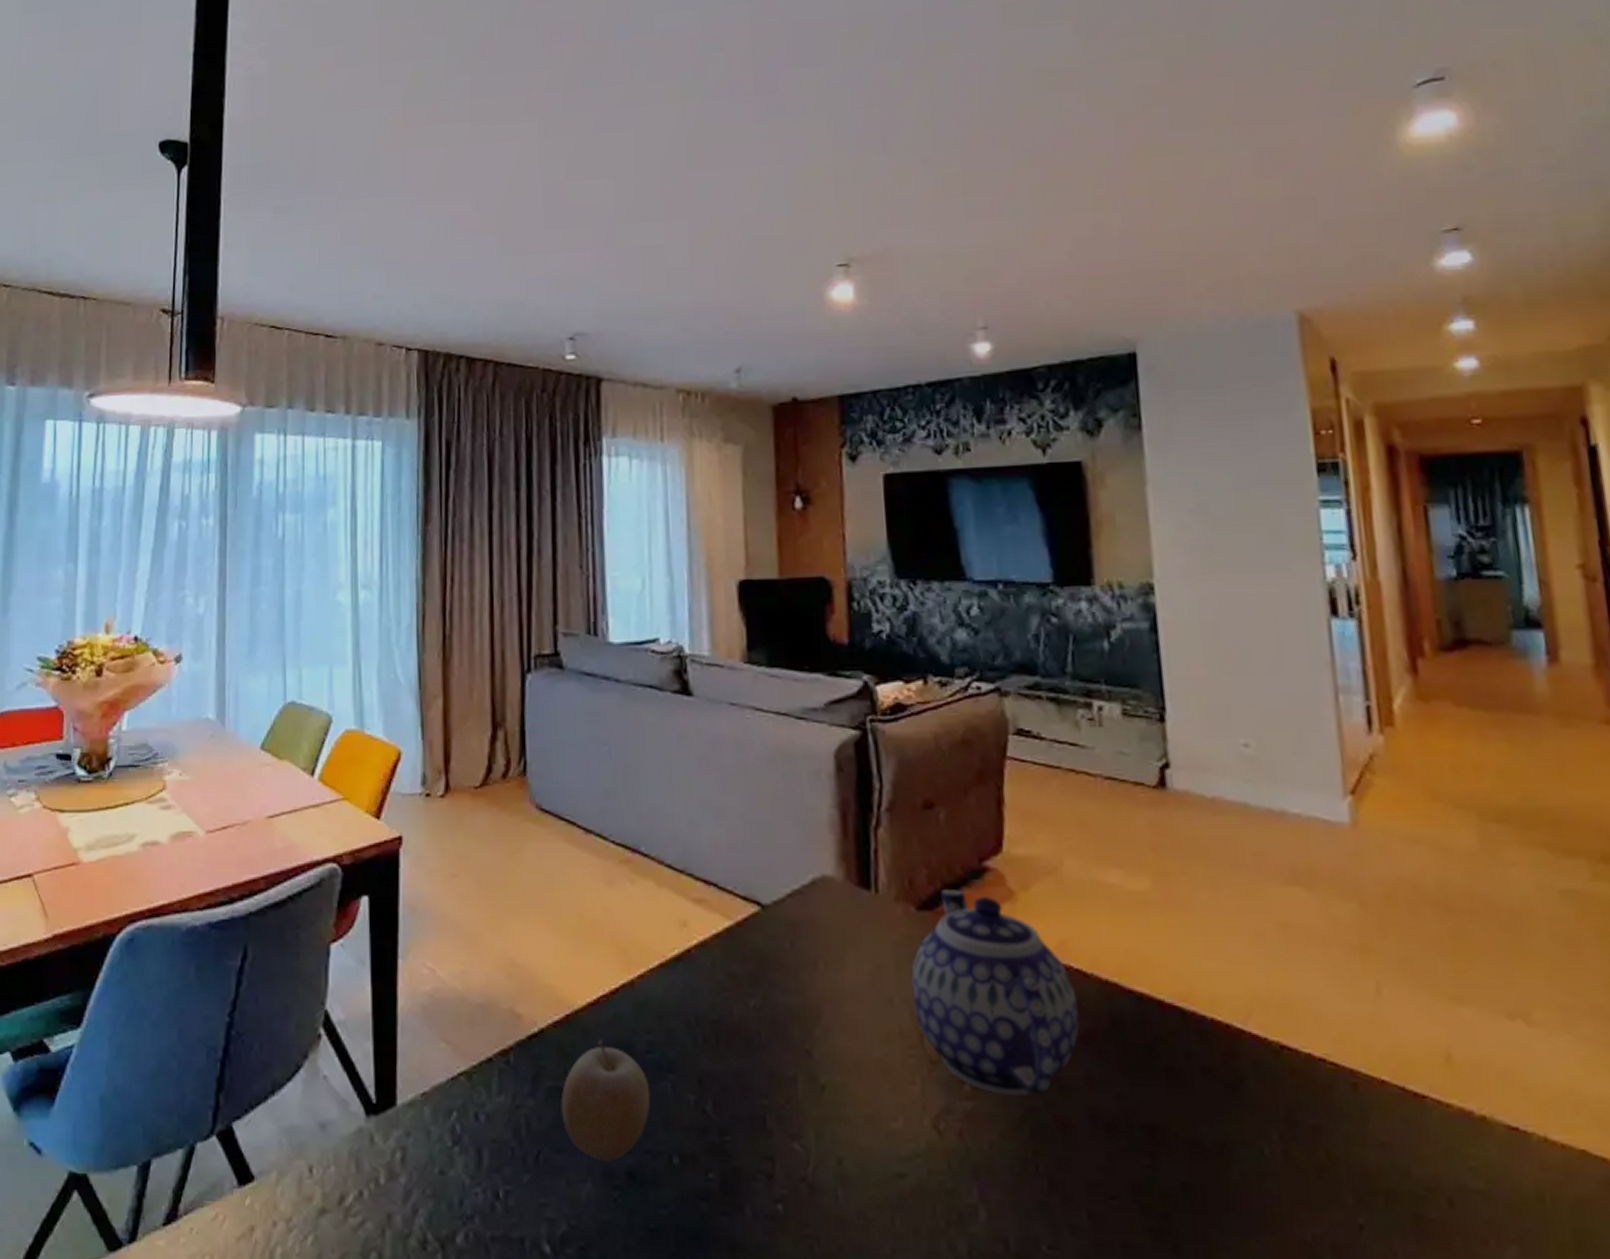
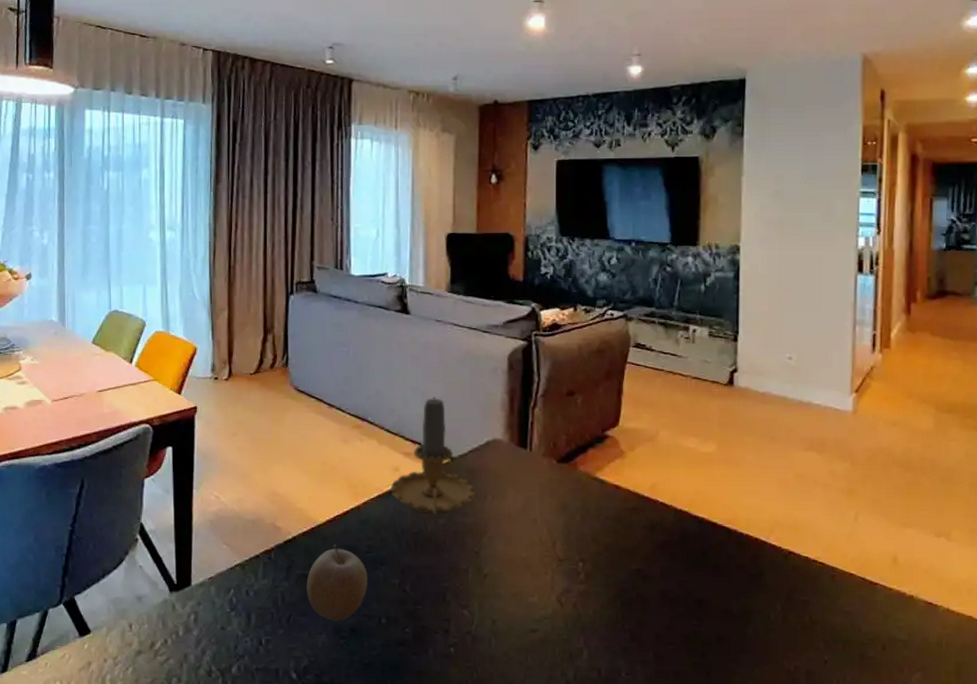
candle: none [676,815,800,994] -> present [390,397,475,516]
teapot: present [911,890,1080,1096] -> none [550,450,661,582]

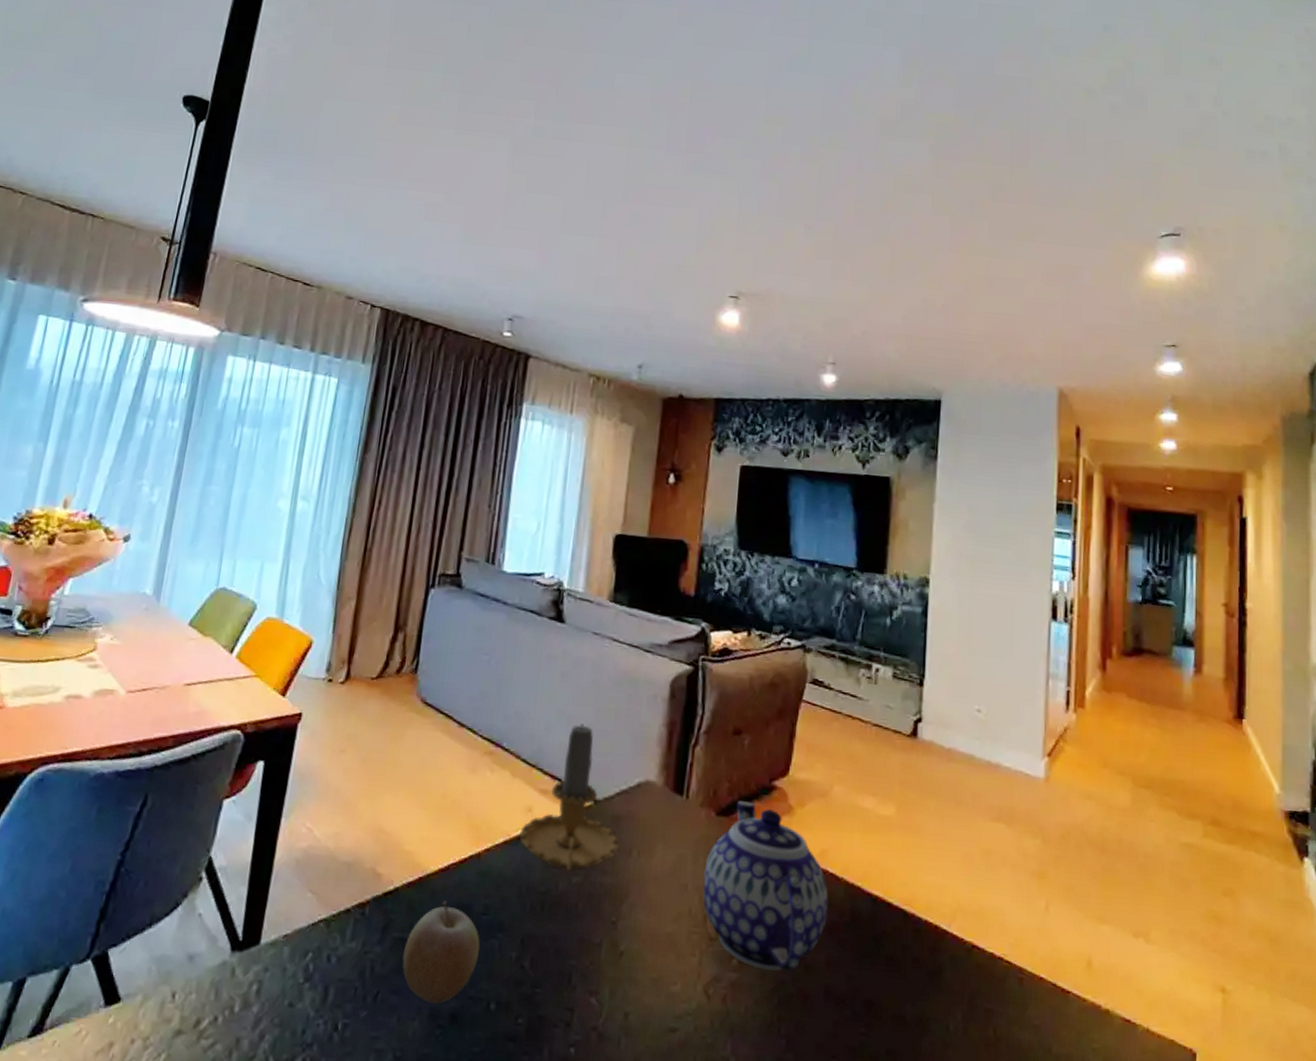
teapot: none [550,450,661,582] -> present [703,801,829,972]

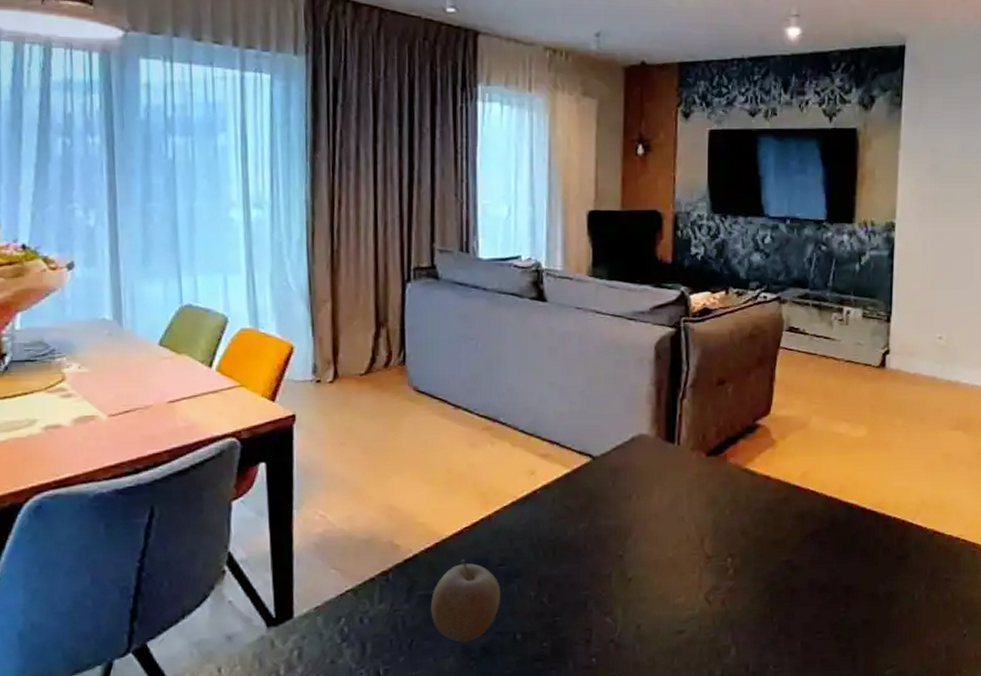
candle: present [519,724,619,872] -> none [525,392,619,520]
teapot: present [703,801,829,972] -> none [698,441,811,575]

